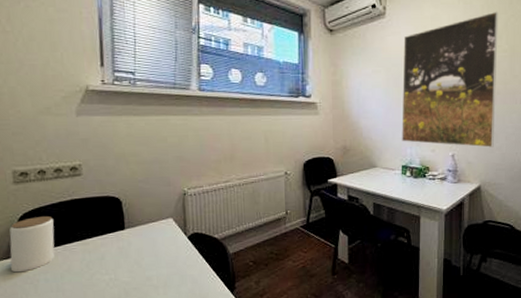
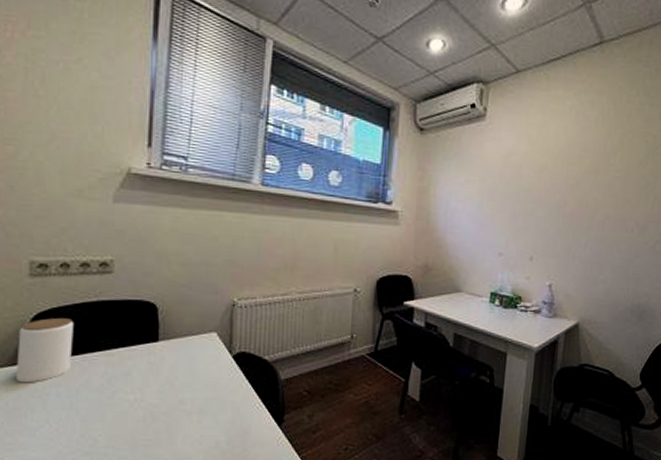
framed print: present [401,11,499,148] -> none [493,124,614,280]

